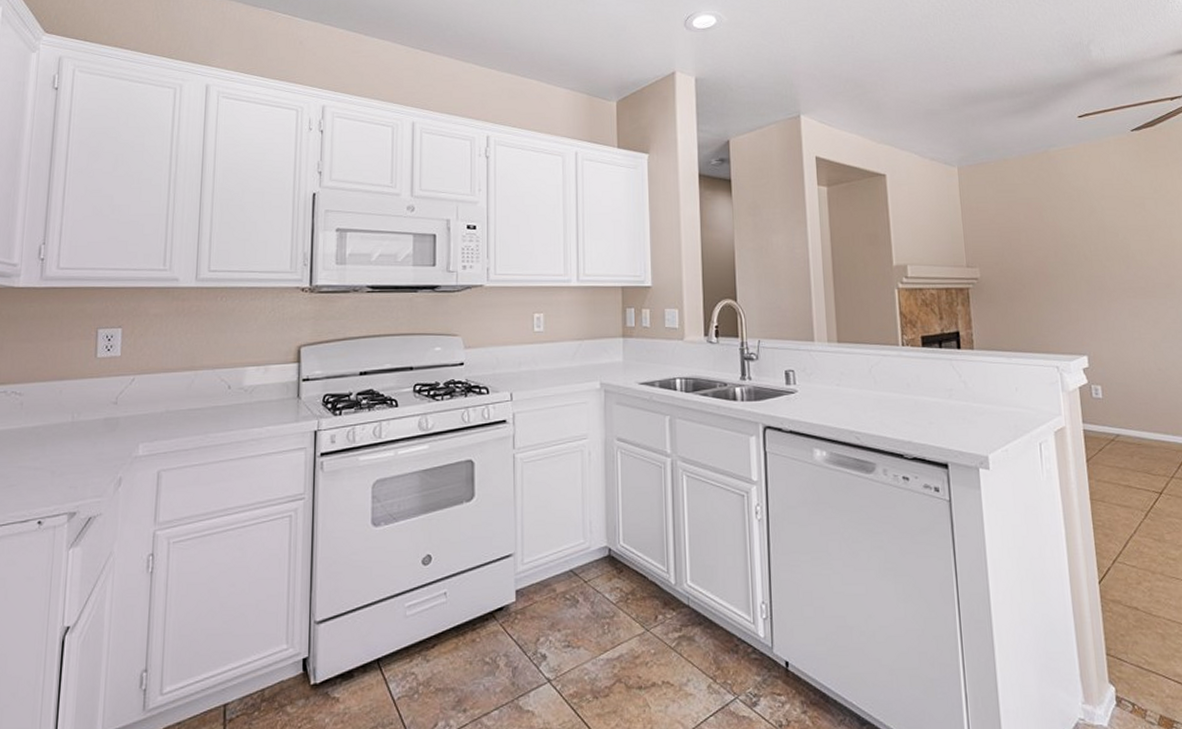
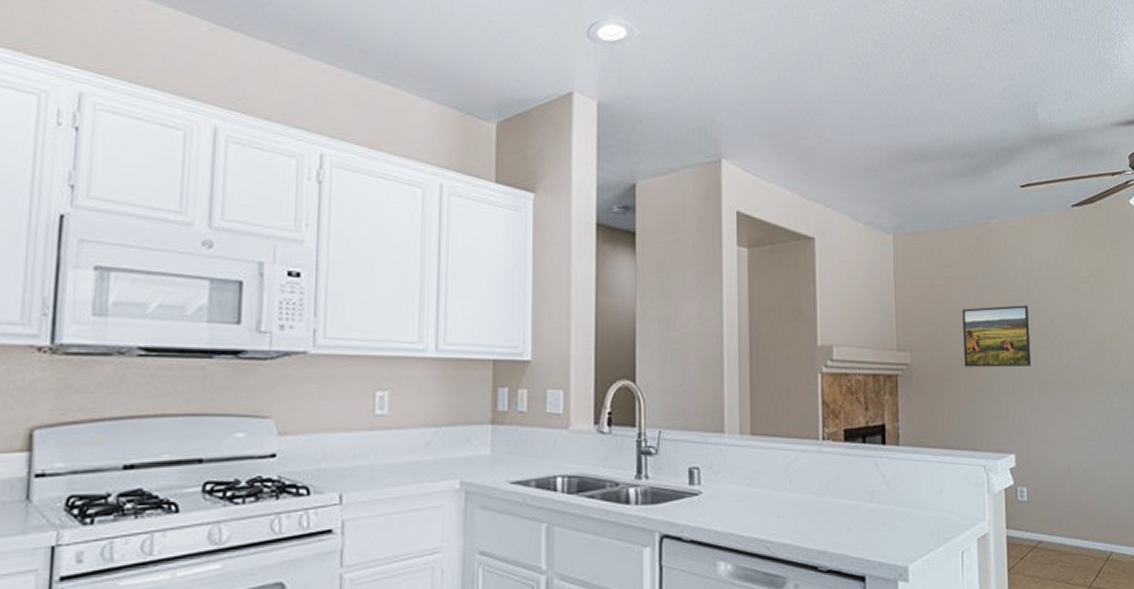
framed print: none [1027,222,1099,279] -> present [962,305,1032,367]

